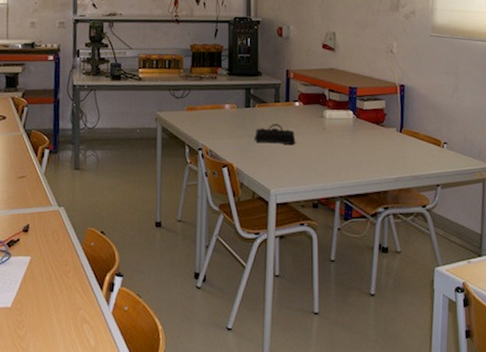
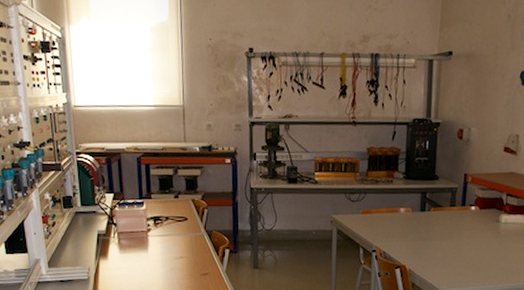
pencil case: present [254,123,296,146] -> none [428,227,470,249]

